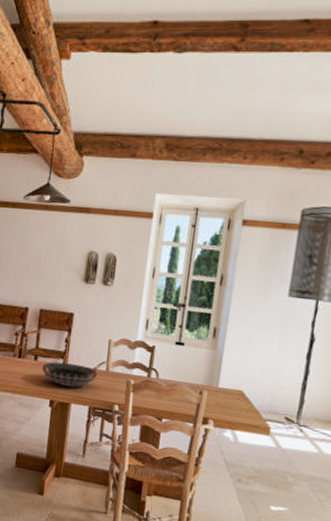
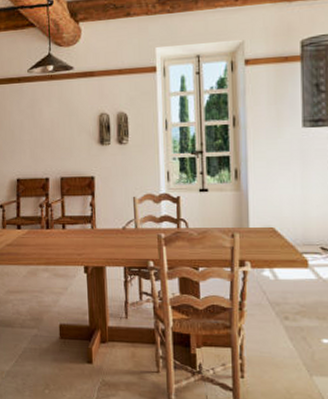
decorative bowl: present [42,362,99,387] -> none [71,227,128,250]

